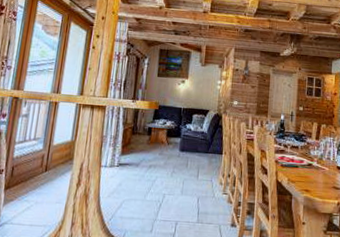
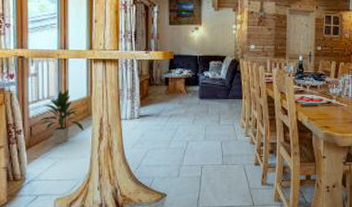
indoor plant: none [21,131,64,187] -> present [39,89,84,144]

